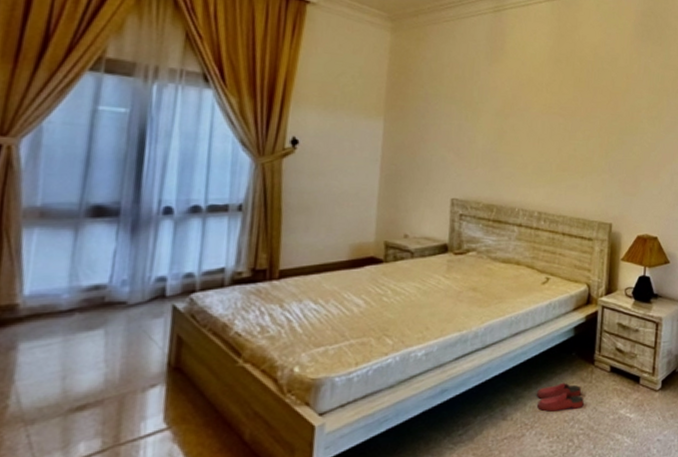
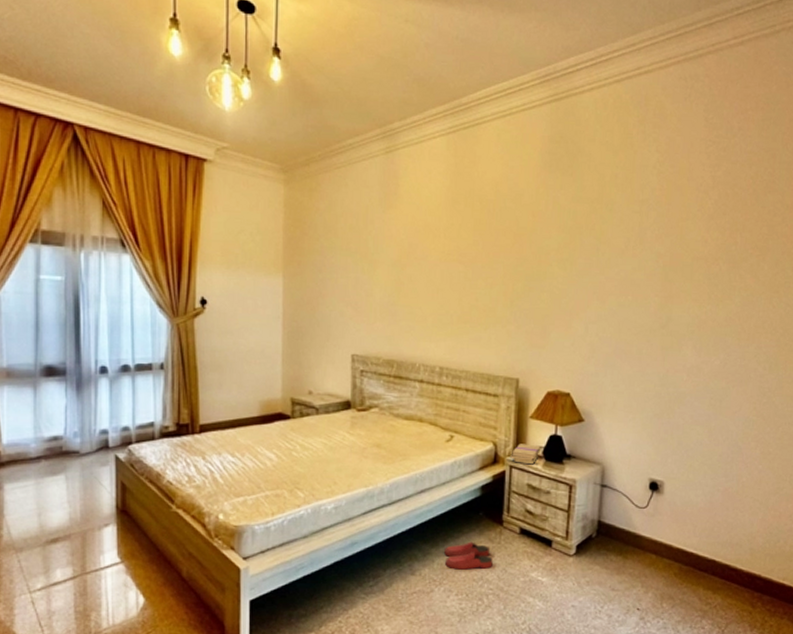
books: none [603,285,631,305] -> present [510,444,541,465]

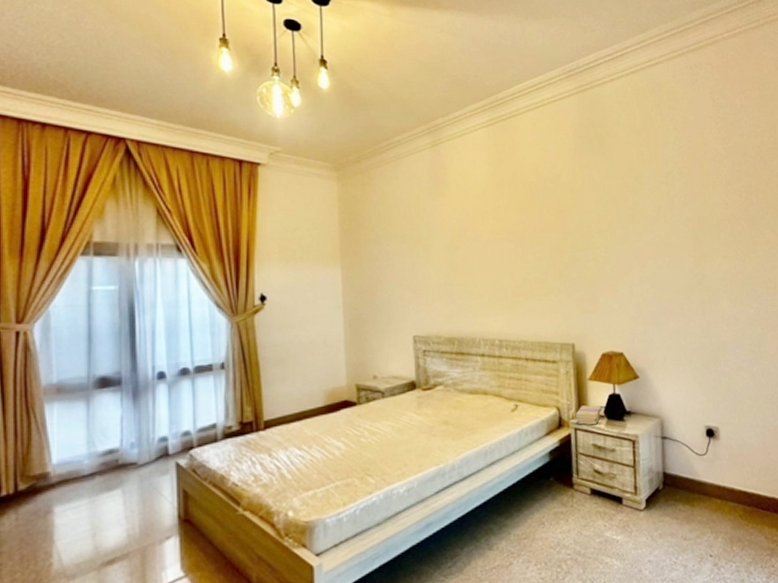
slippers: present [444,541,493,570] -> none [519,508,568,539]

